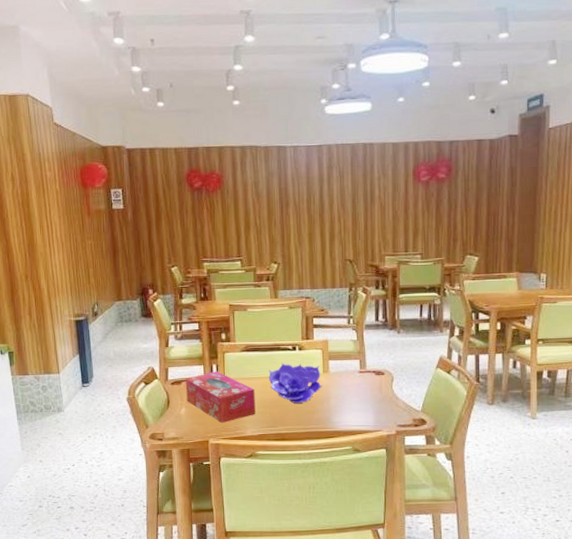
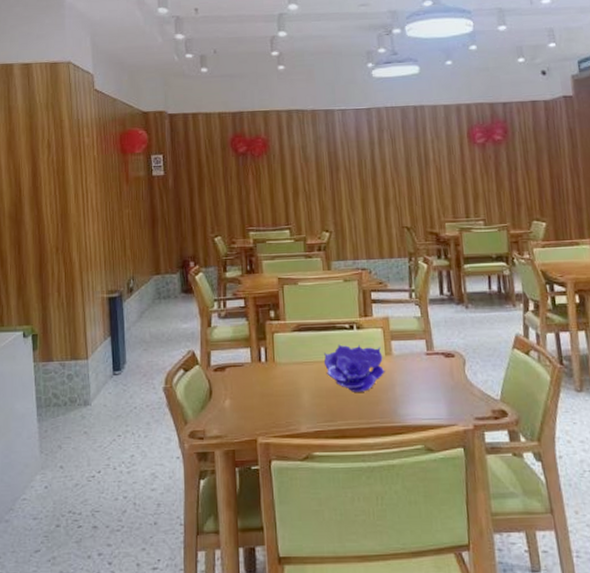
tissue box: present [186,371,256,423] -> none [230,355,311,417]

